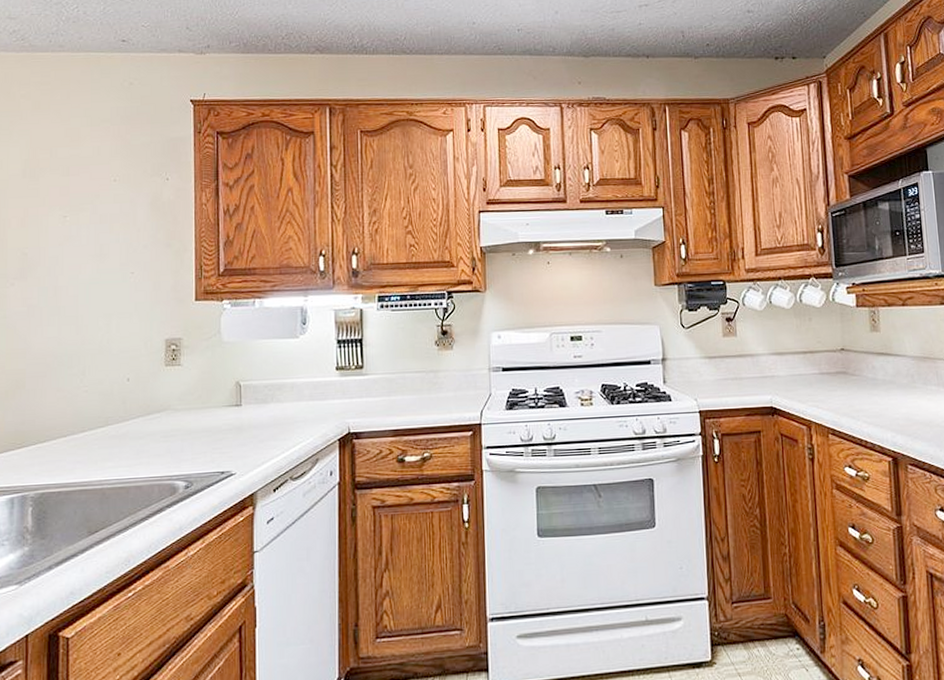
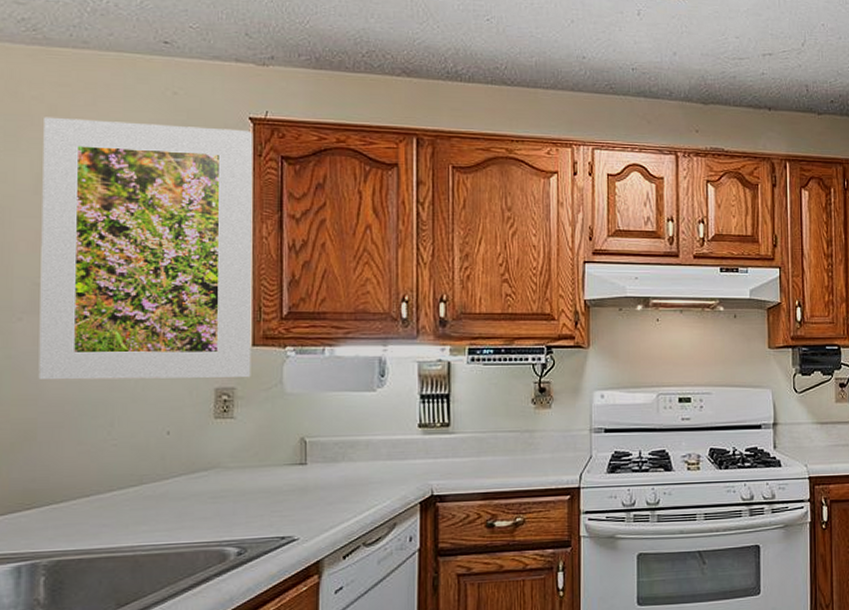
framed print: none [27,111,195,336] -> present [38,117,253,380]

